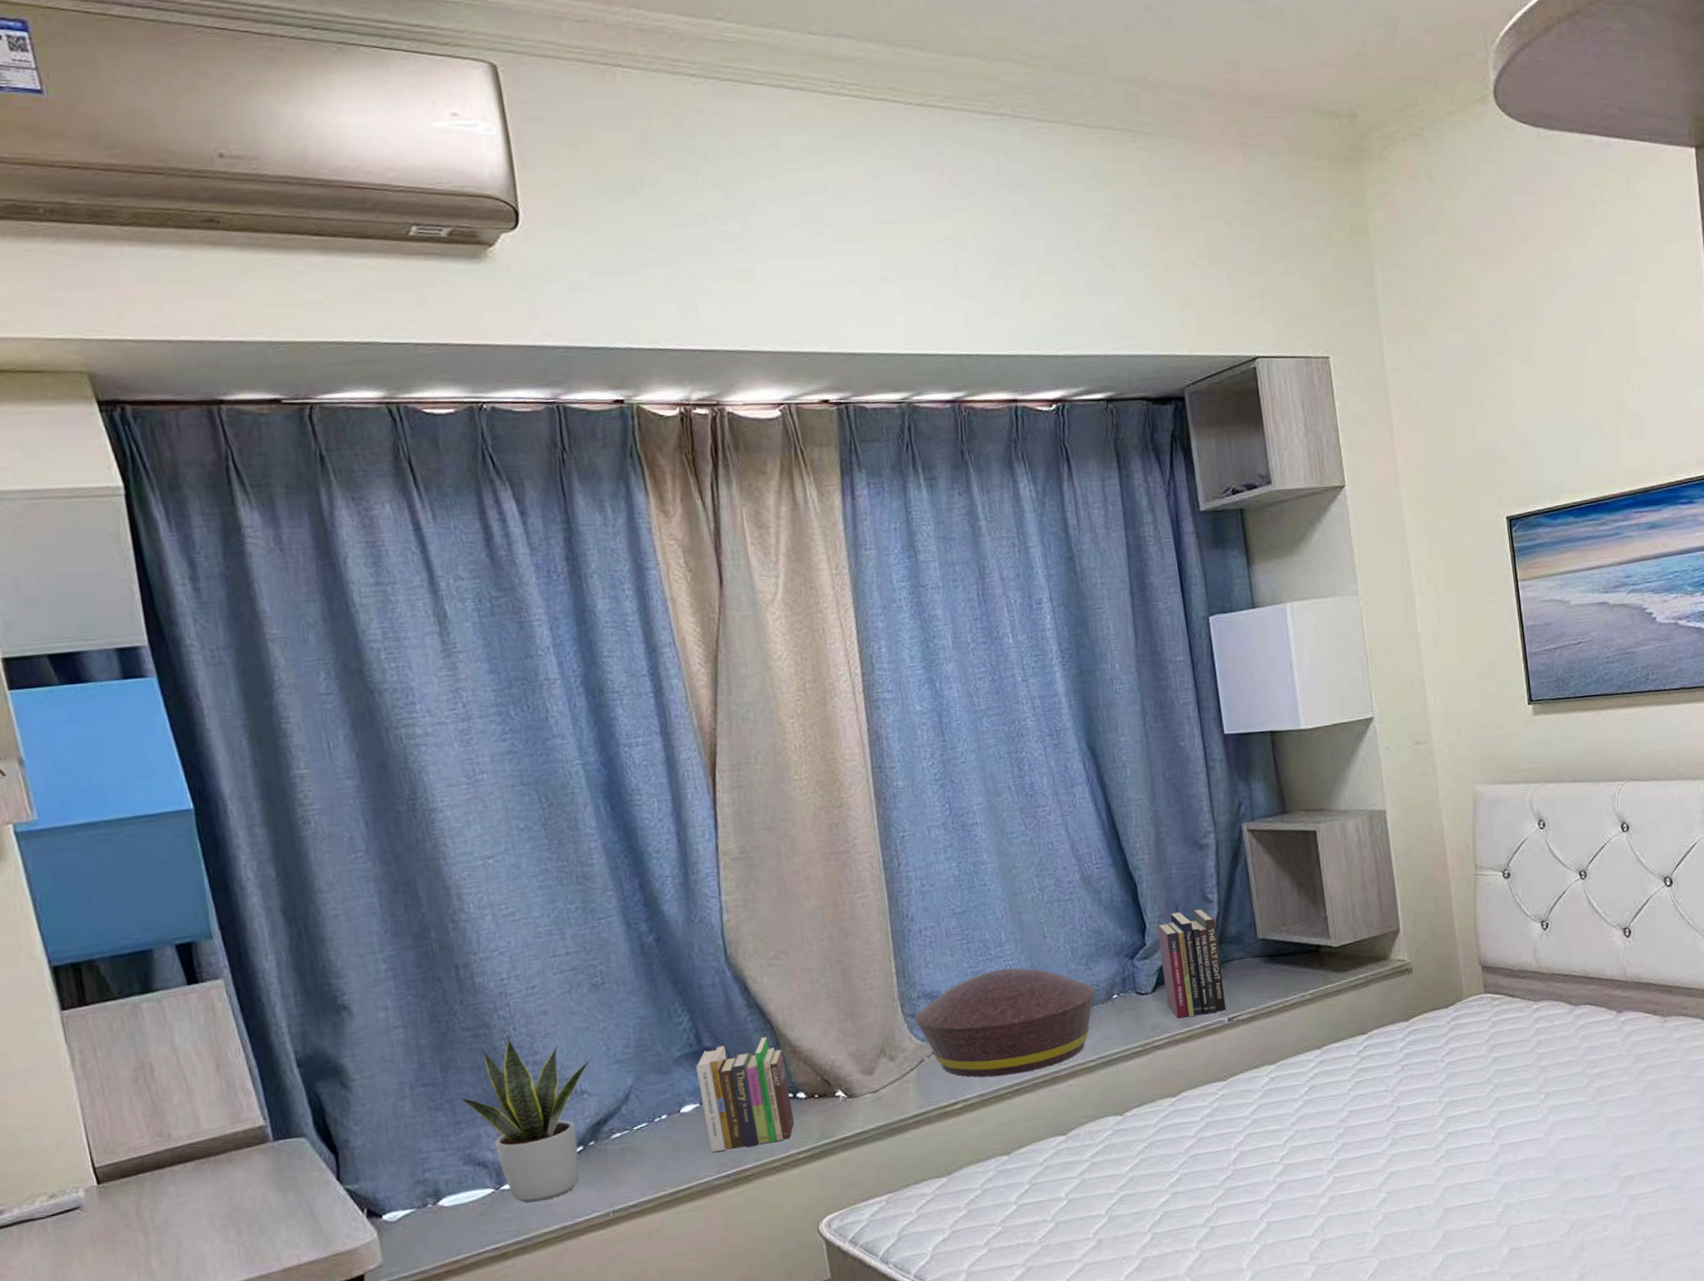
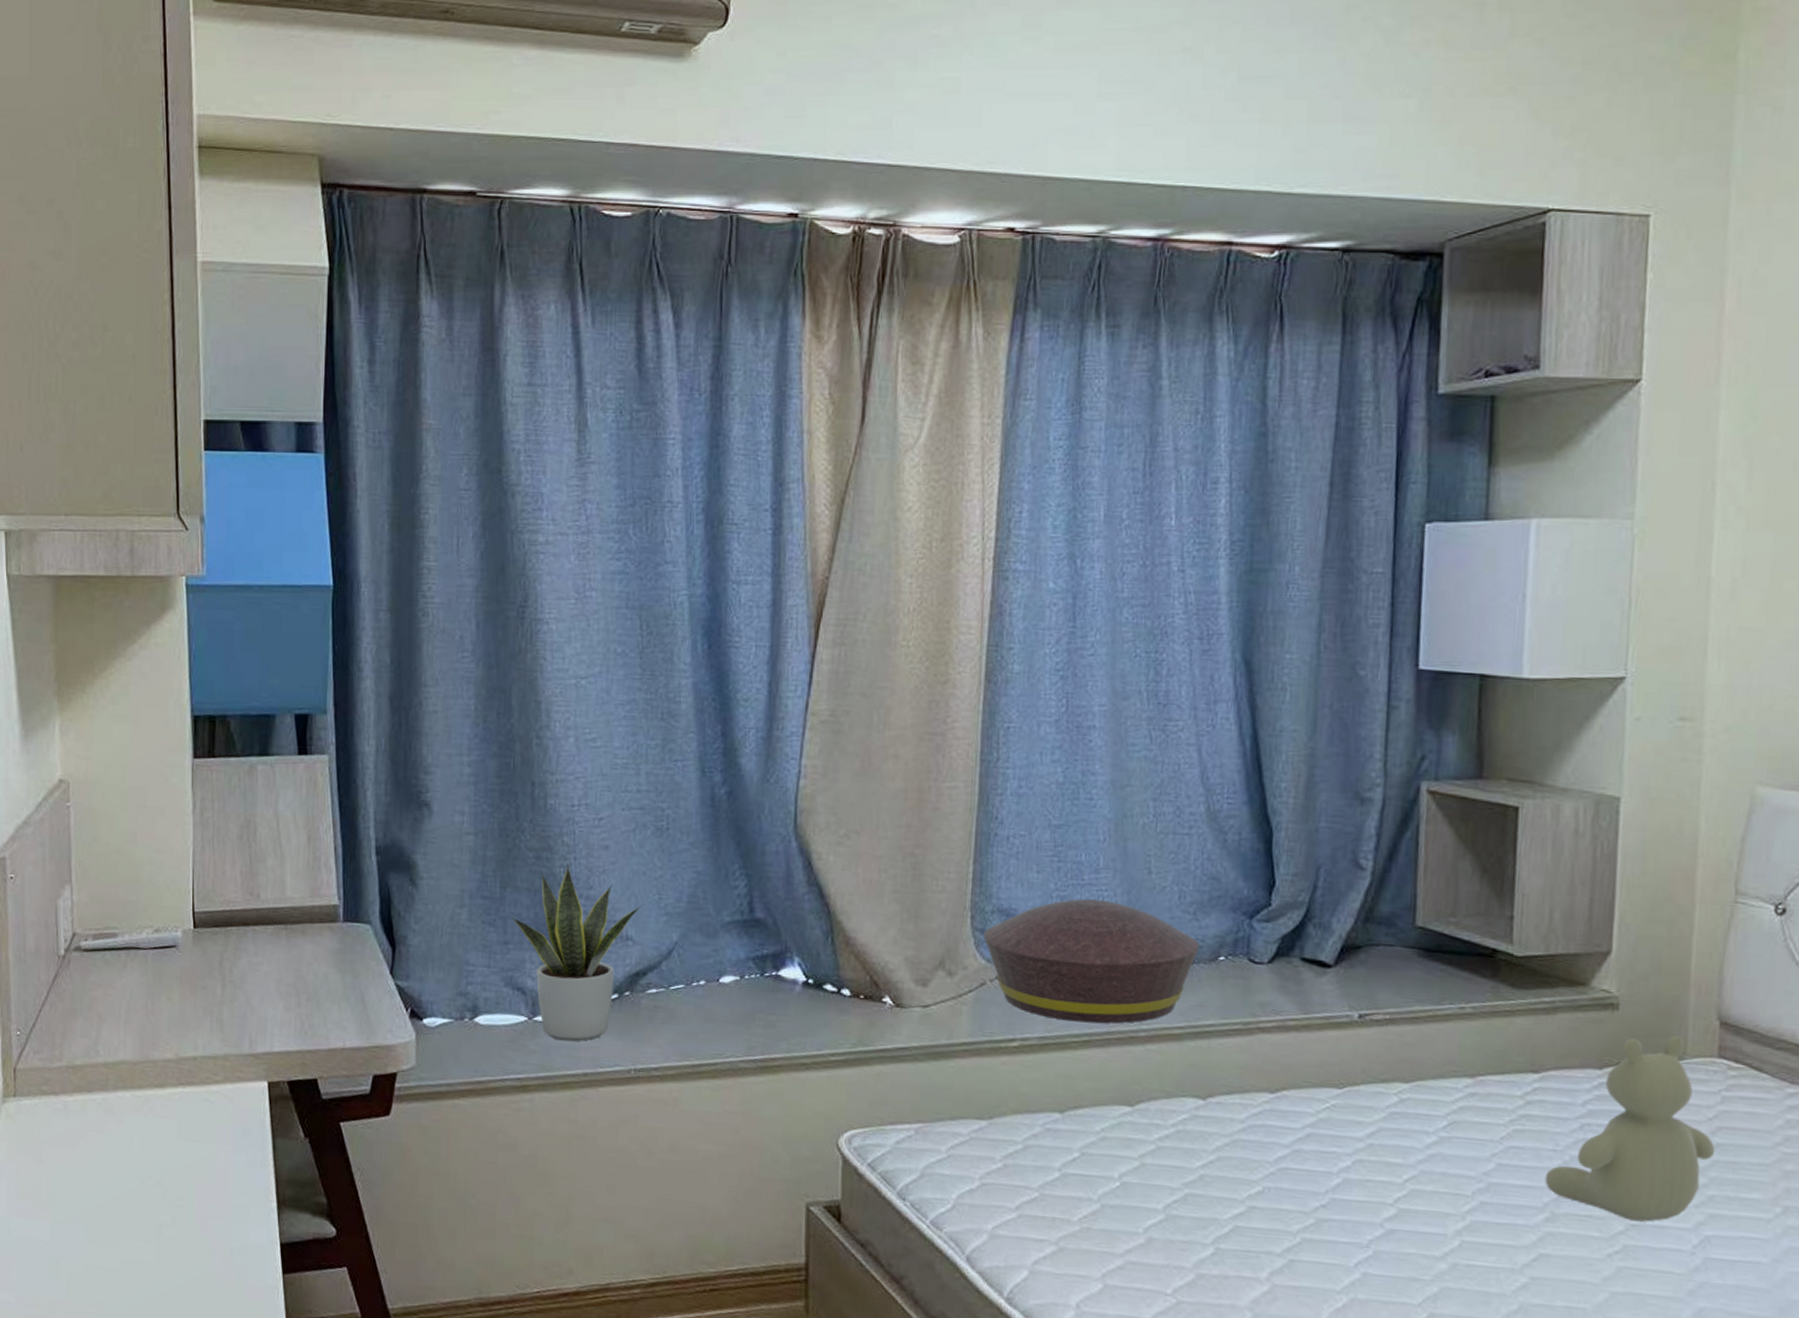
books: present [696,1037,794,1153] -> none [742,920,835,1037]
books: present [1156,908,1226,1019] -> none [1284,874,1365,1005]
stuffed bear: none [1384,983,1495,1131] -> present [1545,1036,1716,1222]

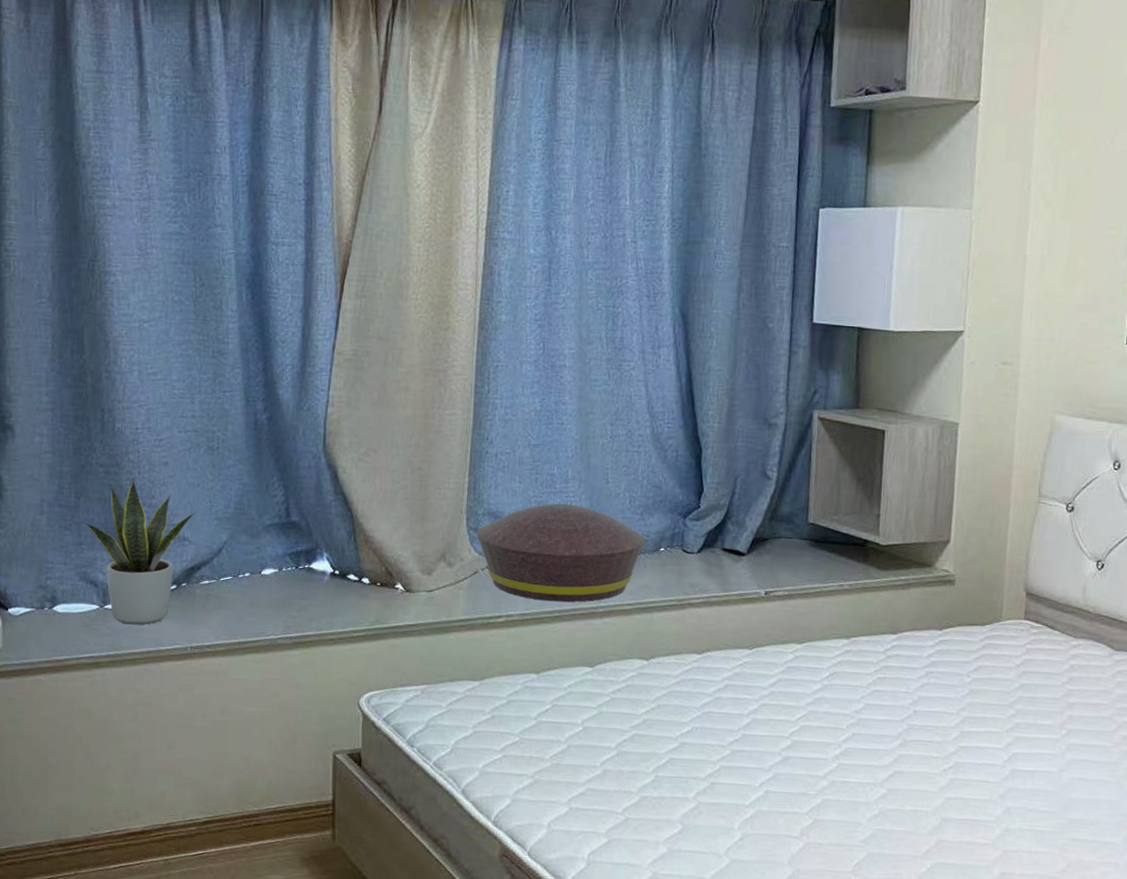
stuffed bear: present [1545,1036,1716,1222] -> none [899,604,1021,744]

